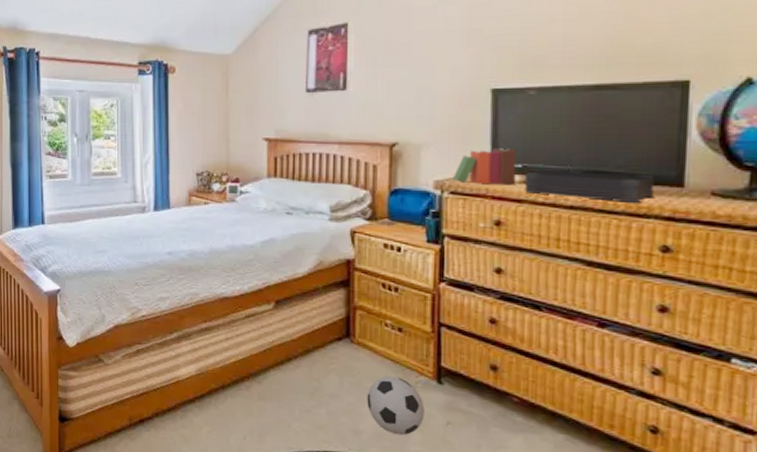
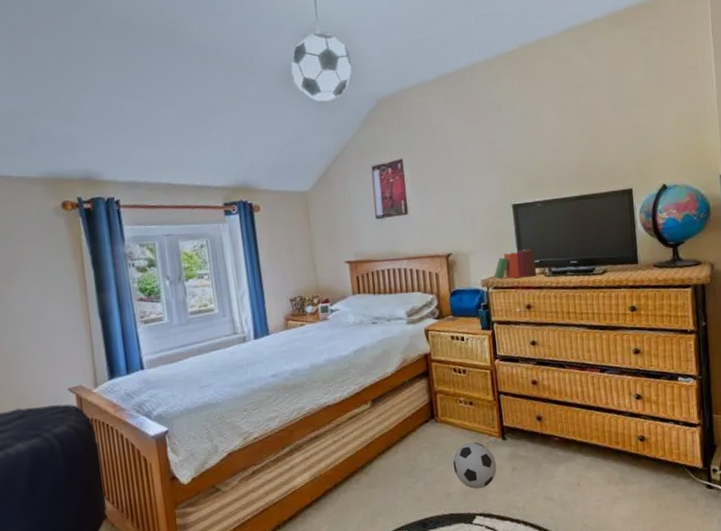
game console: present [524,169,654,204] -> none [542,257,621,281]

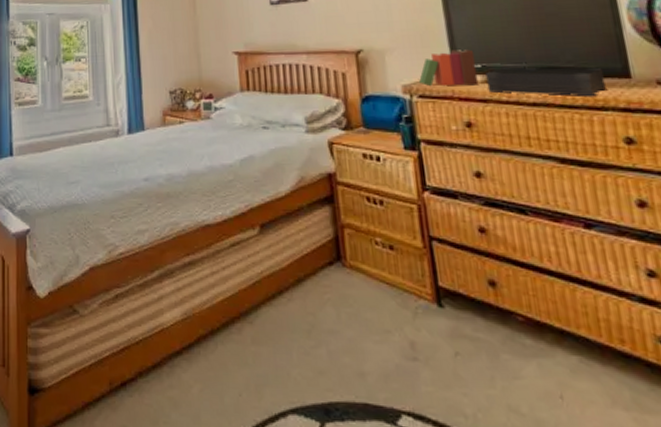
soccer ball: present [453,442,497,489] -> none [367,303,431,374]
game console: none [542,257,621,281] -> present [485,67,606,98]

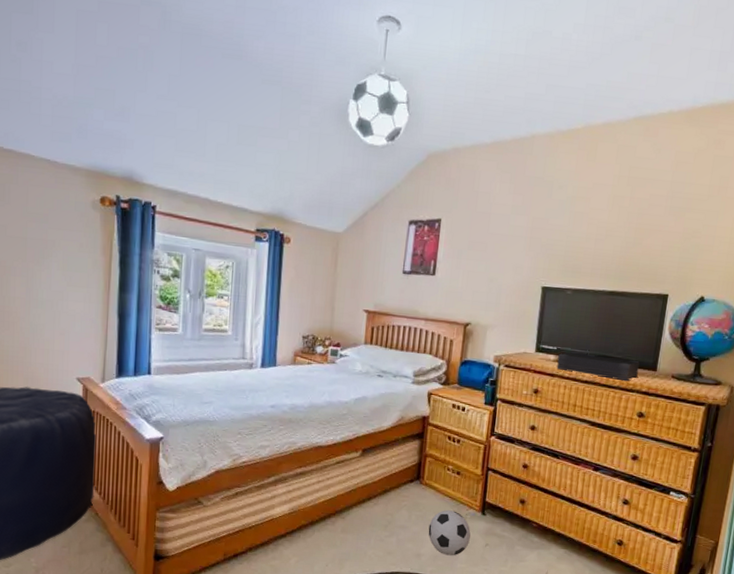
soccer ball: none [367,303,431,374] -> present [428,510,471,556]
books: present [418,49,479,87] -> none [507,333,555,363]

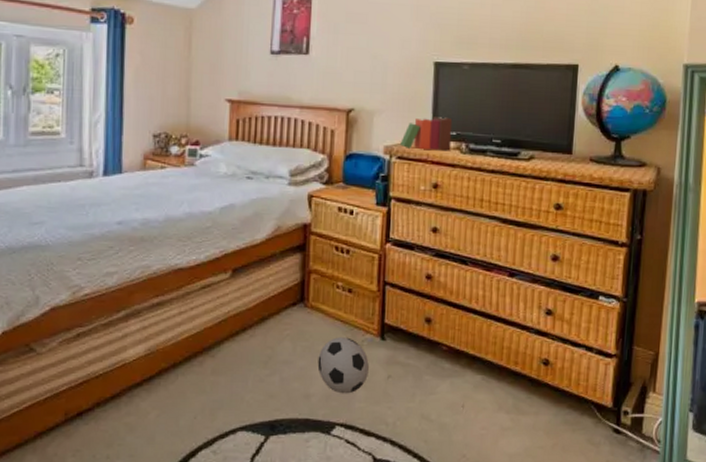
books: none [507,333,555,363] -> present [399,117,453,151]
game console: present [556,352,640,382] -> none [457,137,552,169]

